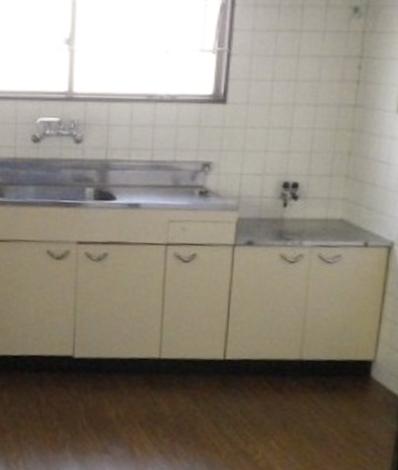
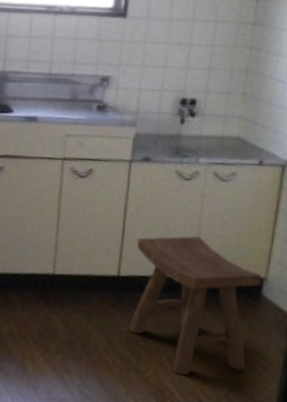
stool: none [236,318,370,458] -> present [128,235,262,375]

